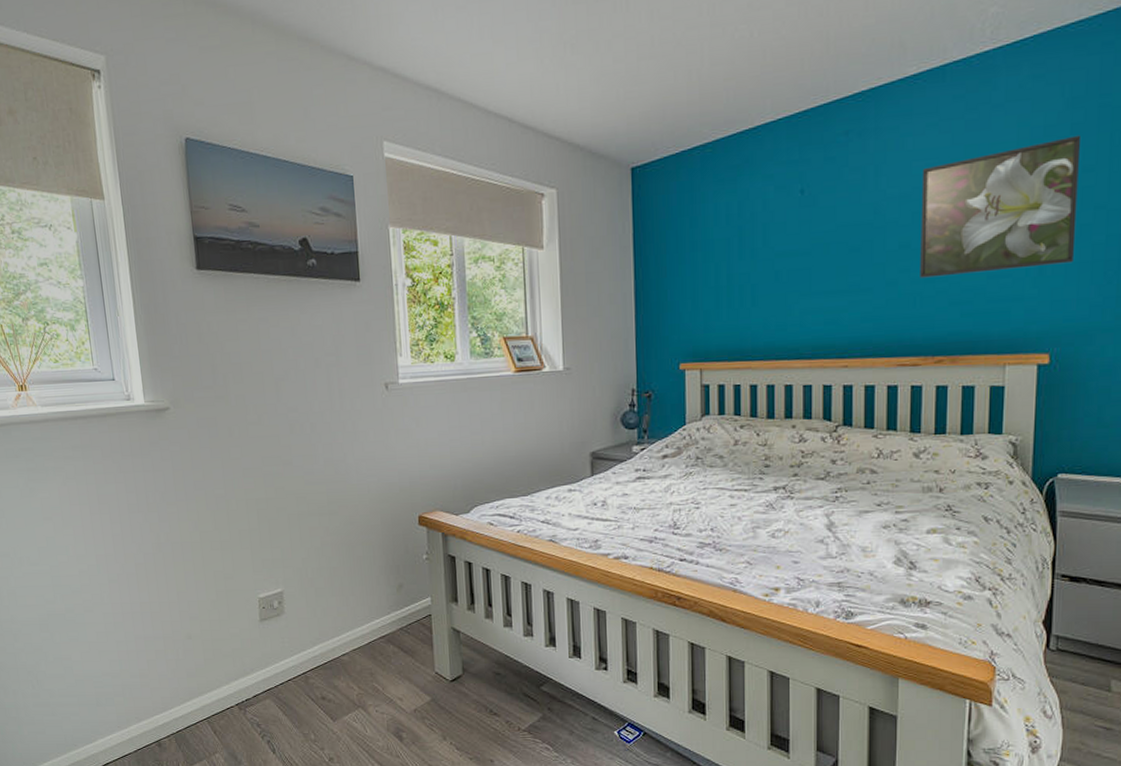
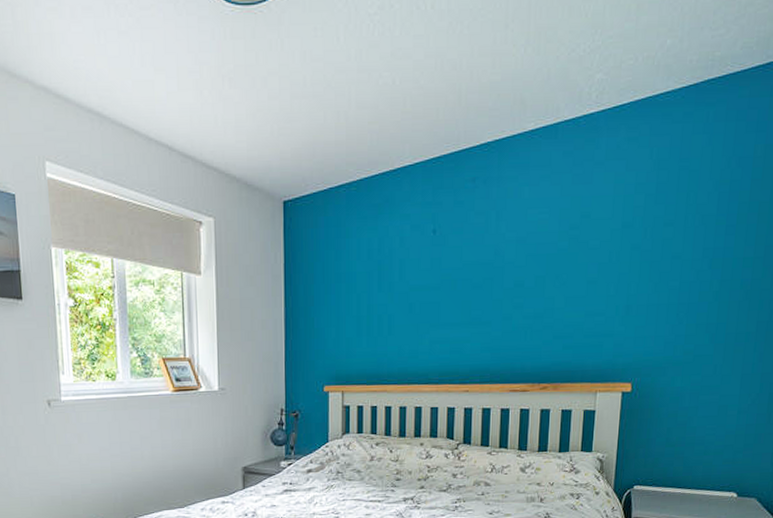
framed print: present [920,135,1082,278] -> none [531,193,664,314]

